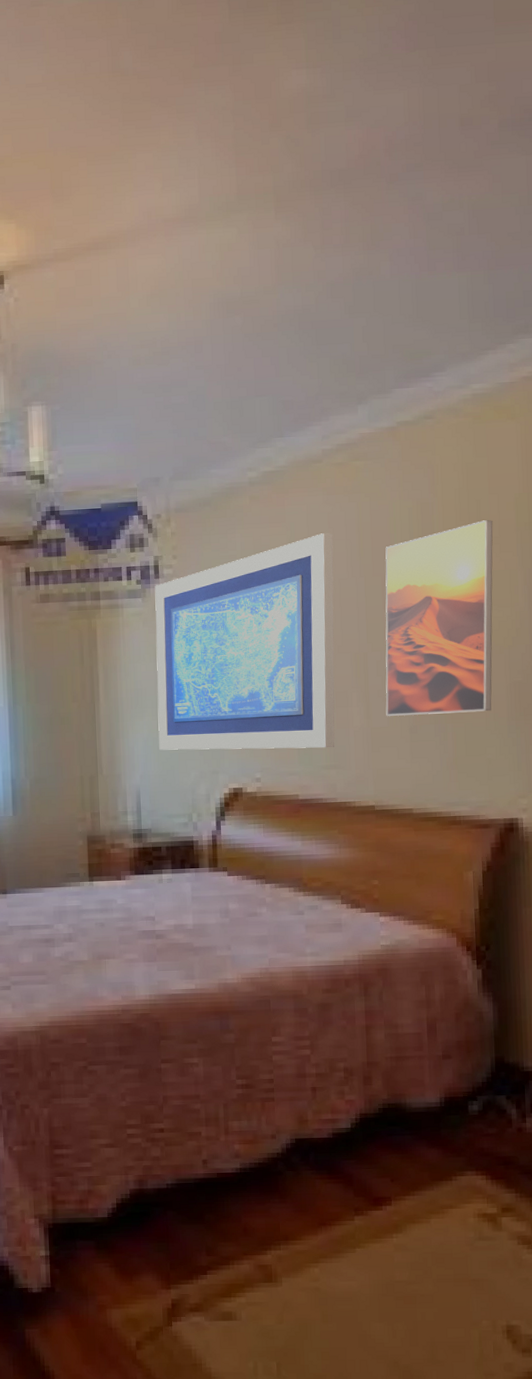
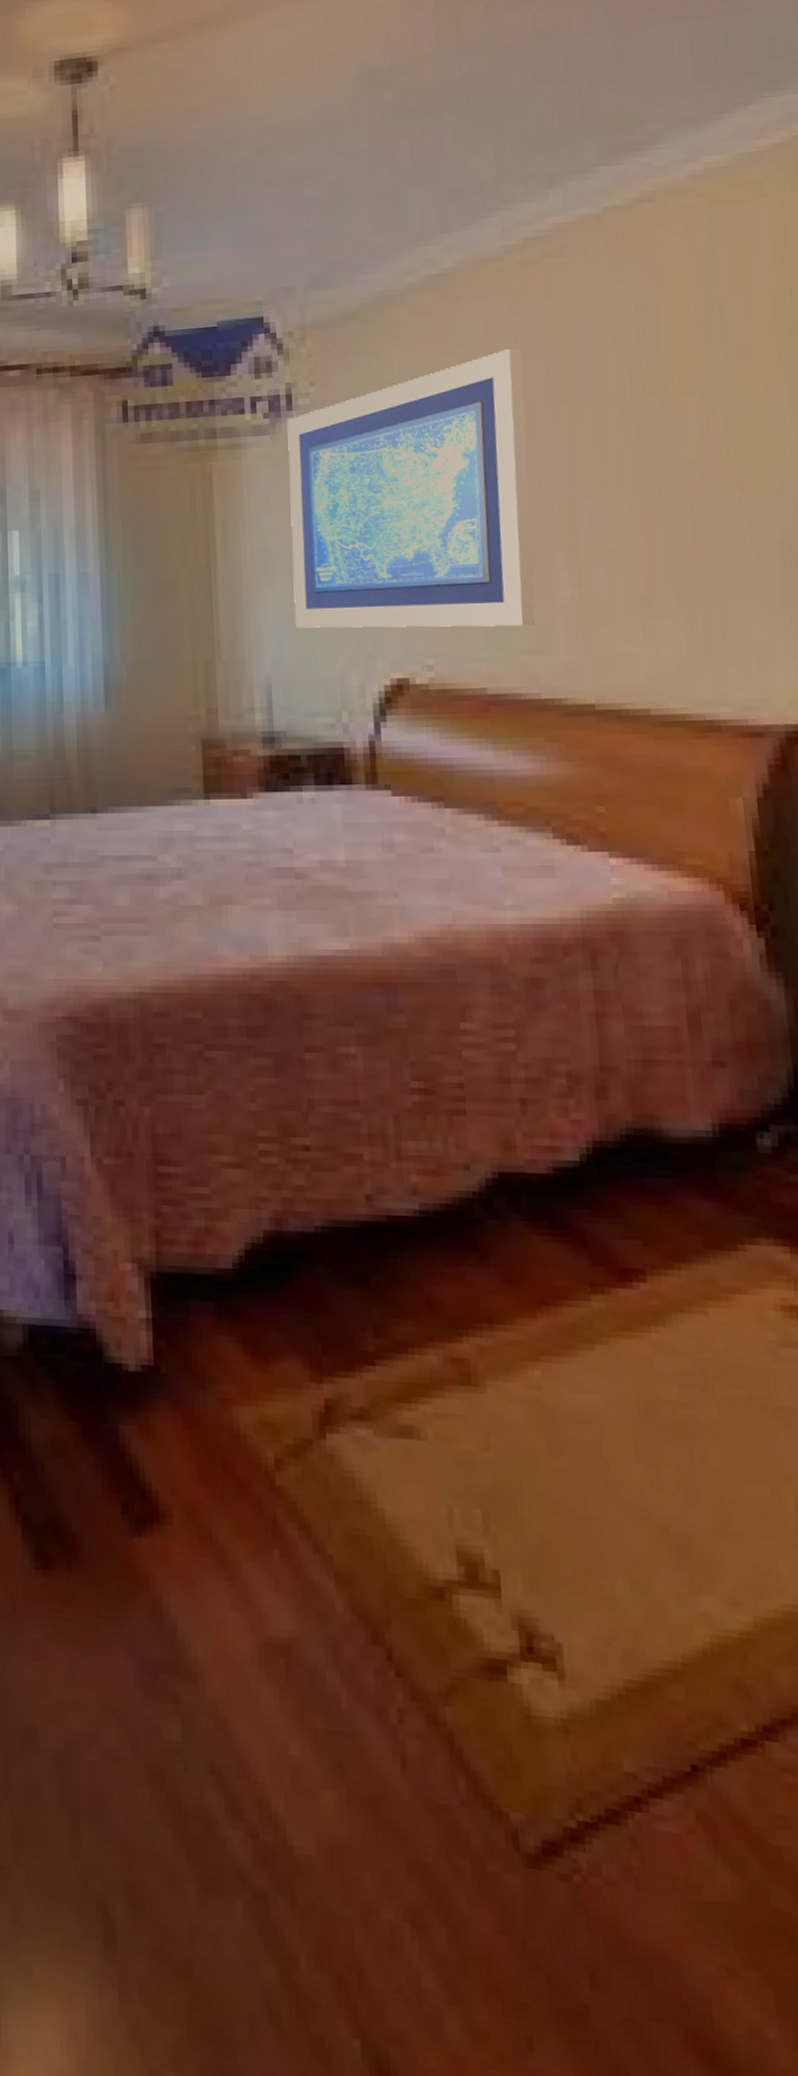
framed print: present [385,520,493,716] -> none [594,326,757,584]

